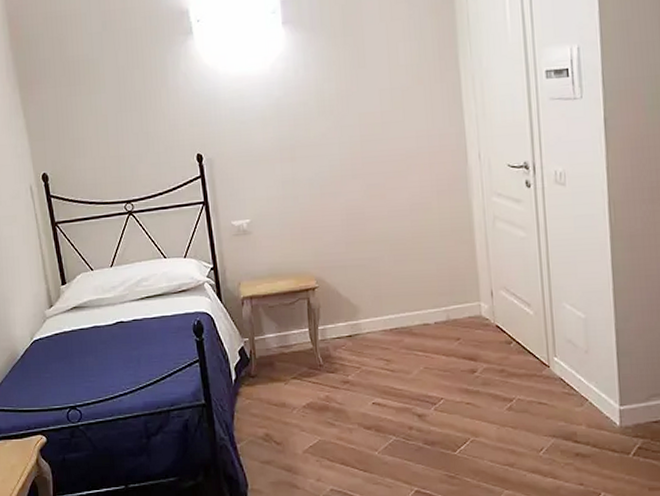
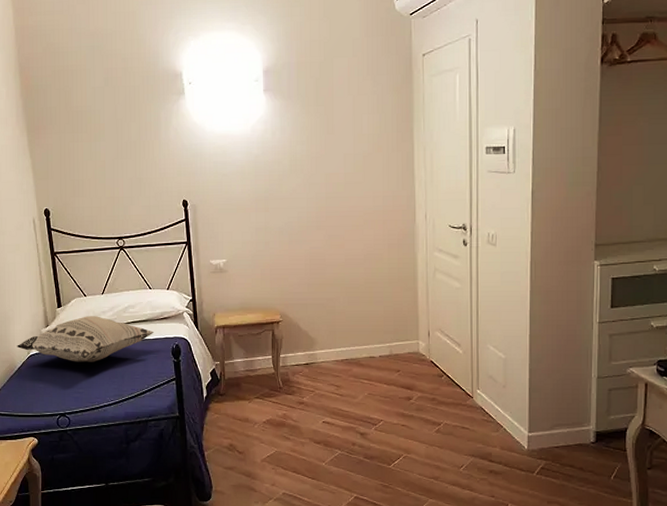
decorative pillow: none [18,292,172,347] -> present [16,316,155,362]

